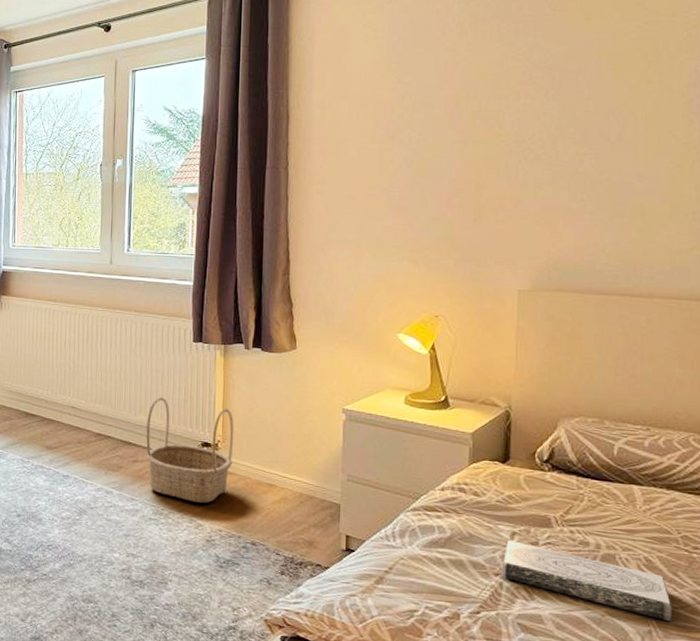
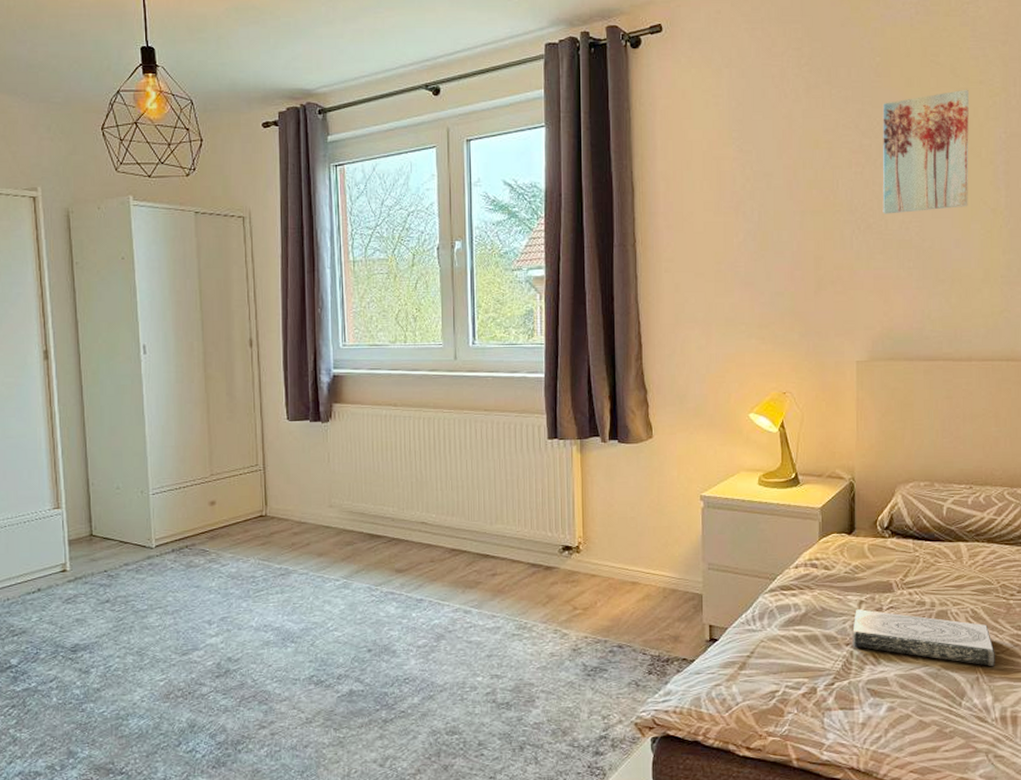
basket: present [146,397,234,503] -> none [504,502,595,611]
wall art: none [553,21,659,146] -> present [882,89,969,214]

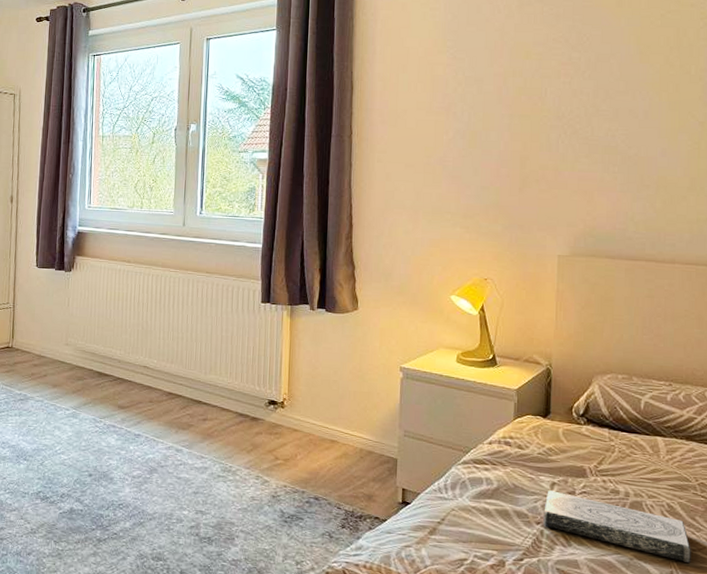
wall art: present [882,89,969,214] -> none [589,11,679,122]

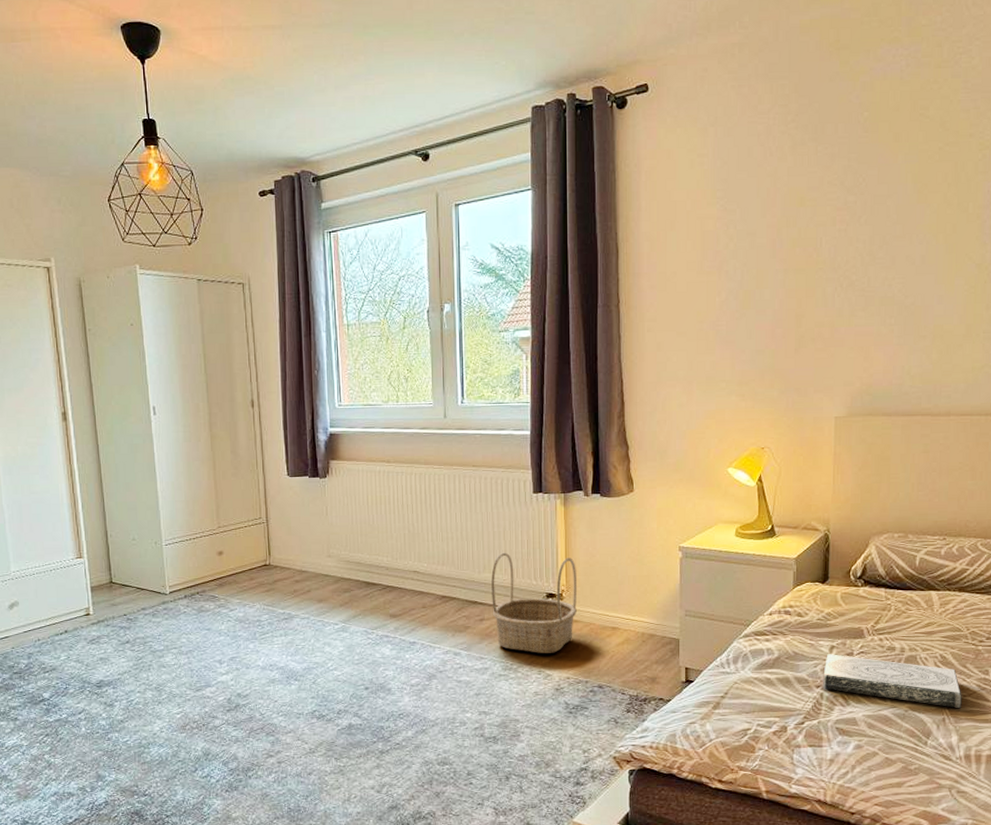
basket: none [215,356,299,460] -> present [491,552,578,654]

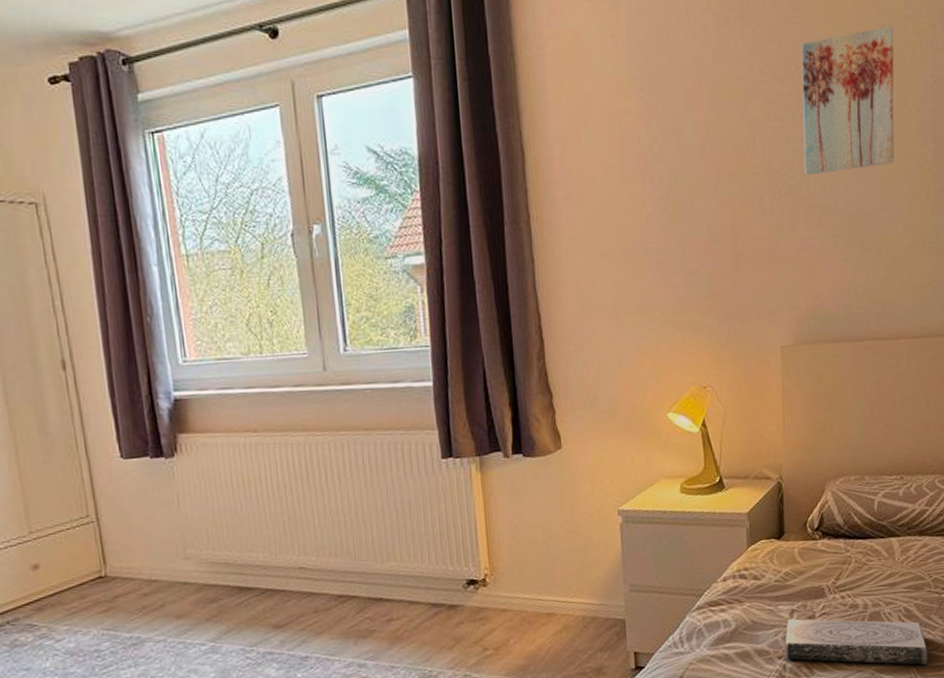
basket: present [491,552,578,654] -> none [397,534,504,654]
wall art: none [865,142,958,271] -> present [801,25,895,175]

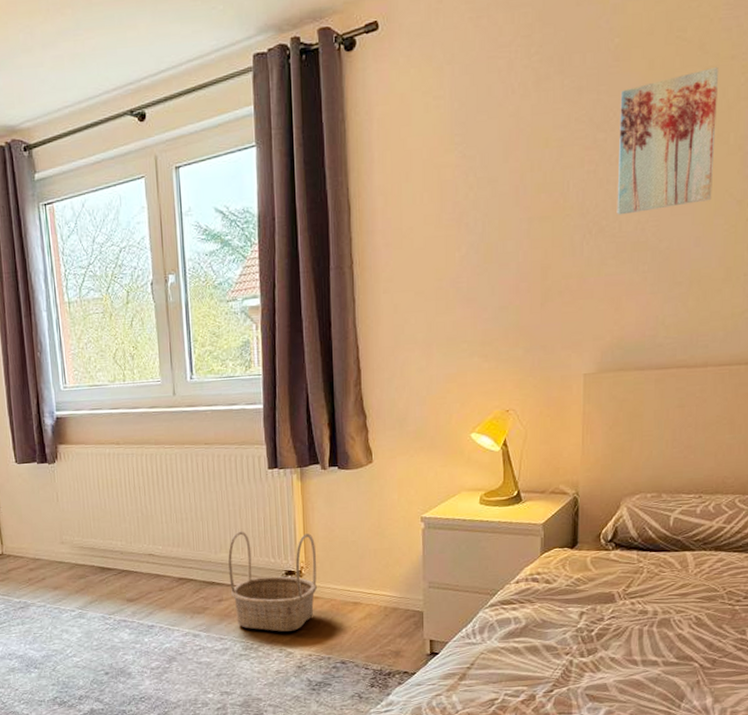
basket: none [397,534,504,654] -> present [228,531,317,632]
book: present [785,618,928,666] -> none [572,620,718,671]

